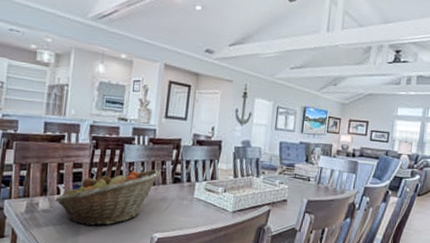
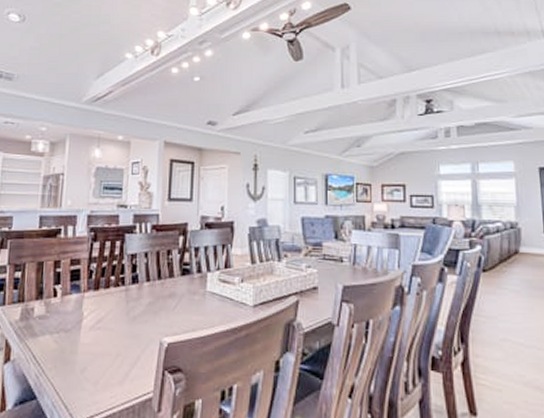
fruit basket: present [55,169,160,227] -> none [51,261,167,333]

